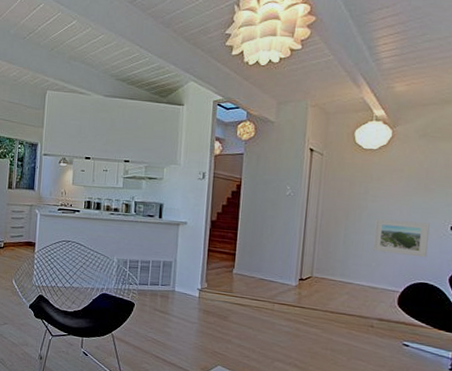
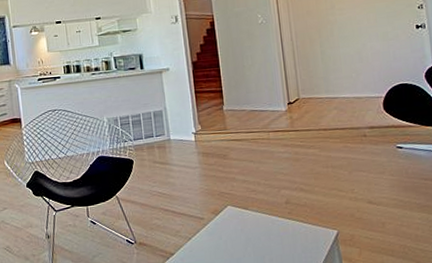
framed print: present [373,219,430,258] -> none [347,26,401,62]

